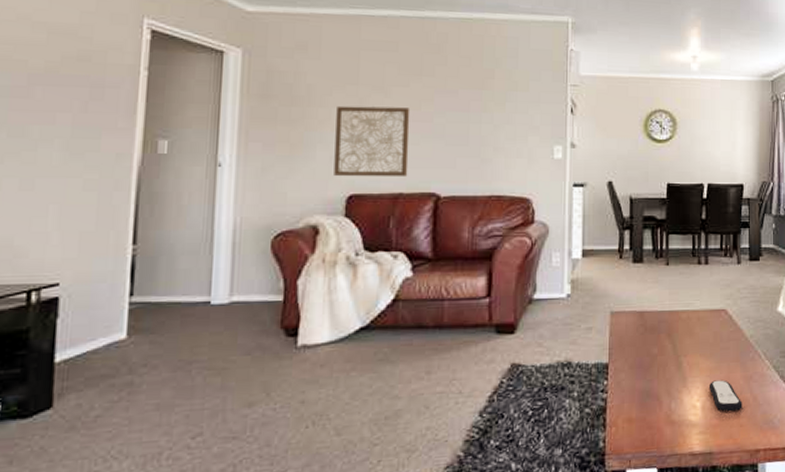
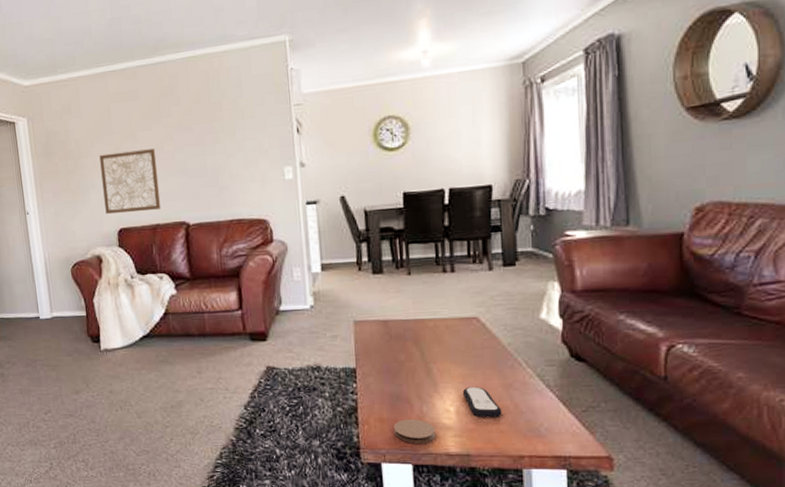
coaster: none [642,417,682,445] -> present [394,419,436,444]

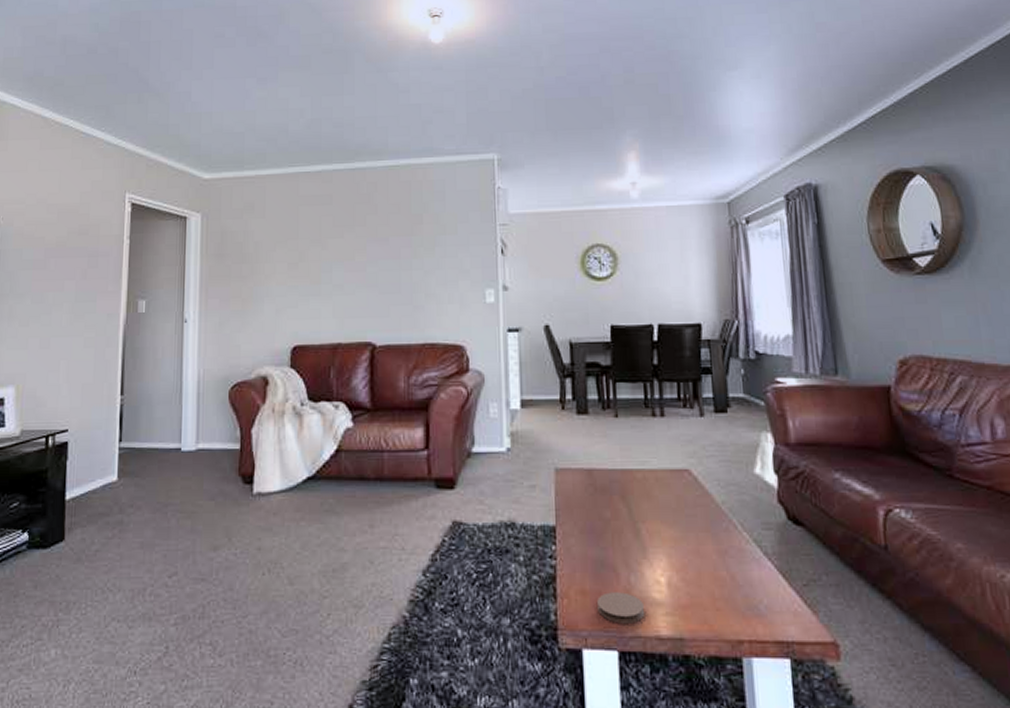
wall art: present [99,148,162,214] -> none [280,258,345,328]
remote control: present [463,386,502,418] -> none [675,552,718,592]

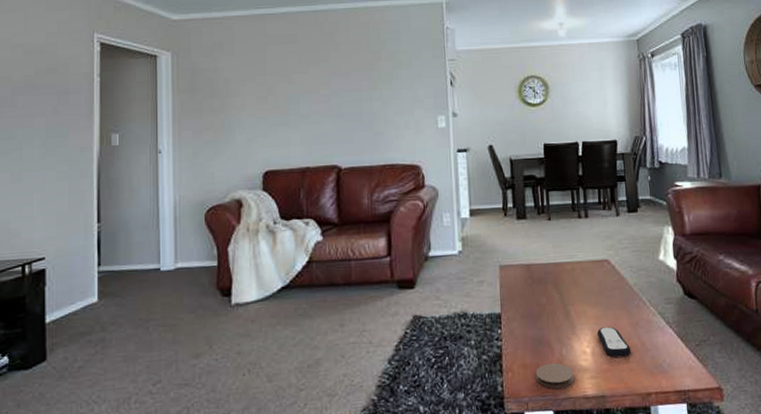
remote control: none [675,552,718,592] -> present [598,326,631,357]

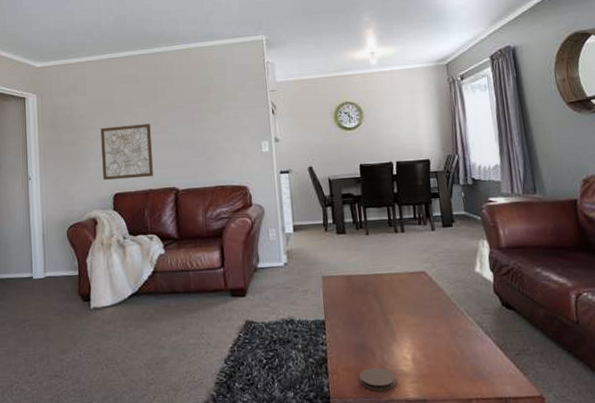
wall art: none [250,91,313,155] -> present [101,123,154,180]
remote control: present [598,326,631,357] -> none [417,334,451,364]

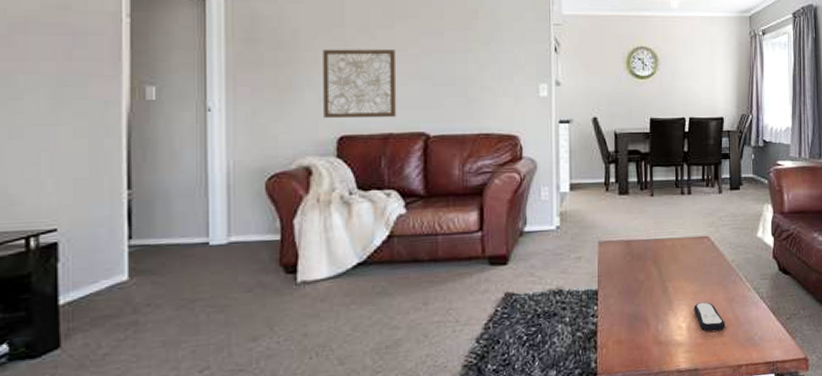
coaster: present [359,367,396,391] -> none [631,338,669,364]
remote control: none [417,334,451,364] -> present [694,302,725,332]

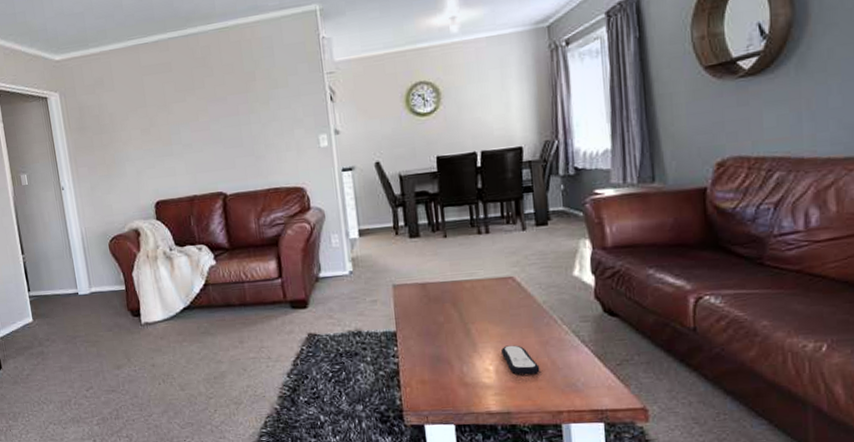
wall art: present [323,49,397,118] -> none [134,120,198,187]

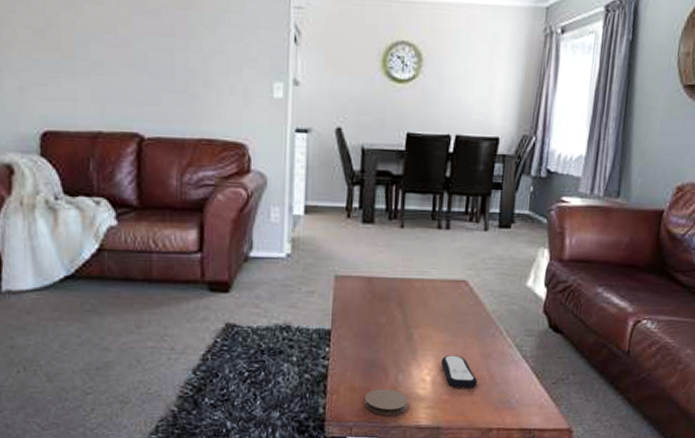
coaster: none [435,380,477,404] -> present [365,389,409,415]

